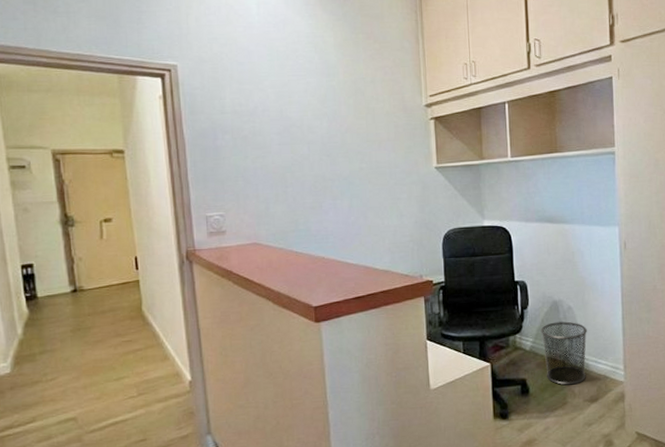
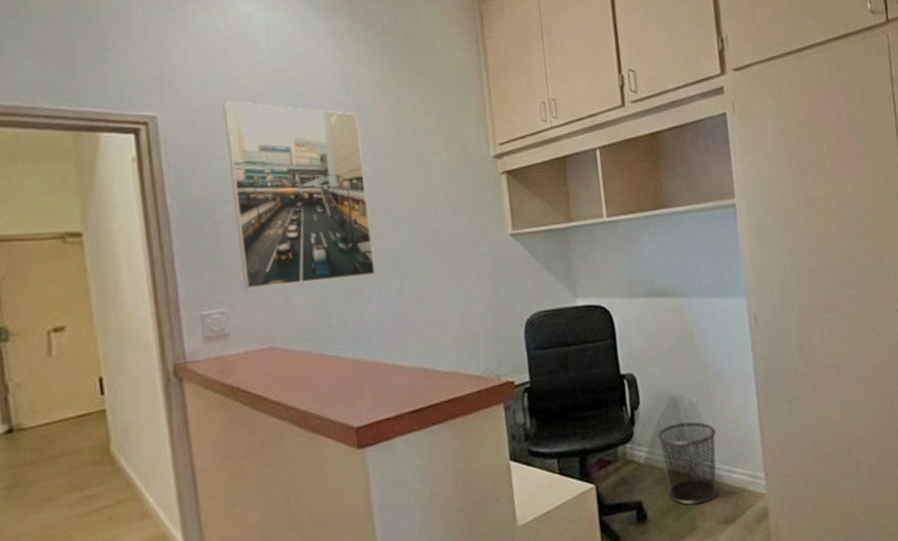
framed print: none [224,55,332,199] -> present [222,101,375,290]

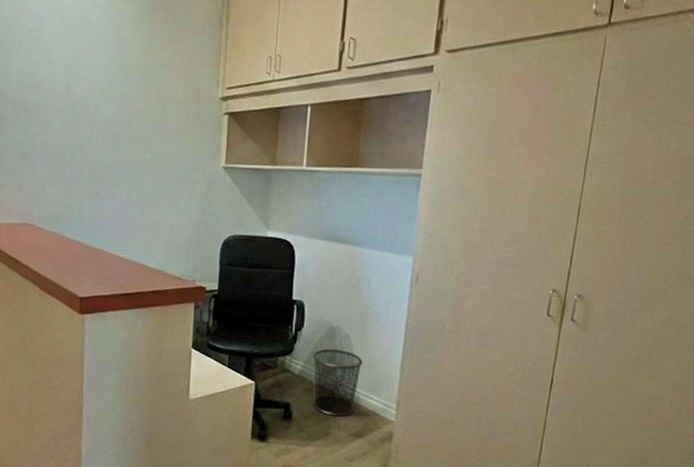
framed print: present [222,101,375,290] -> none [13,19,116,181]

